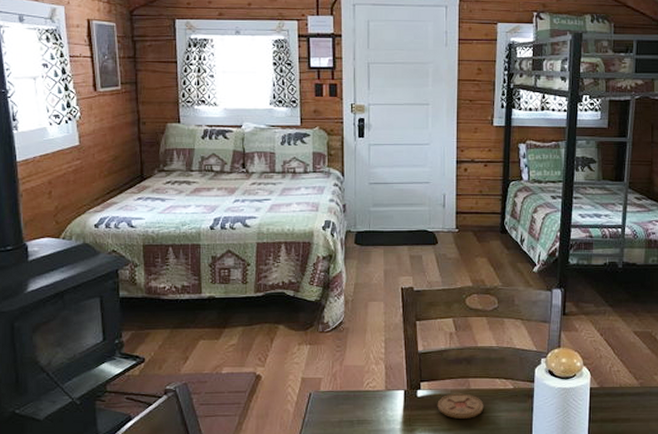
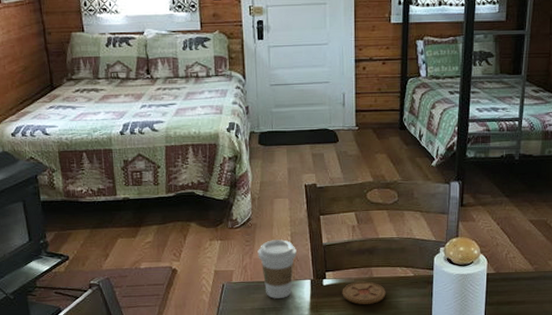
coffee cup: none [349,344,390,410] -> present [257,239,297,299]

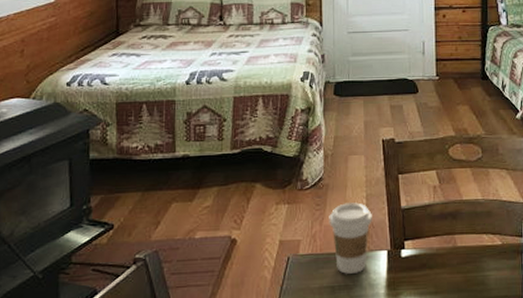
coaster: present [342,281,386,304] -> none [422,251,472,280]

